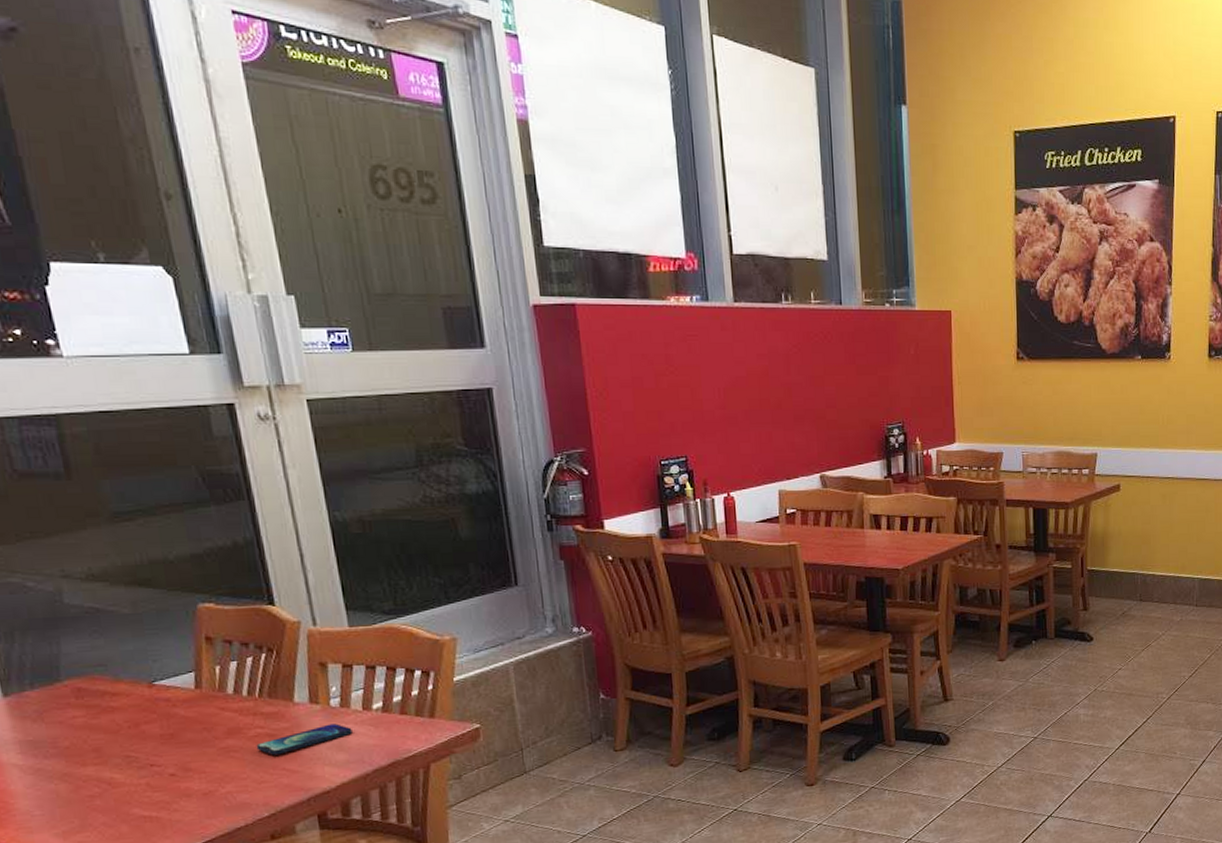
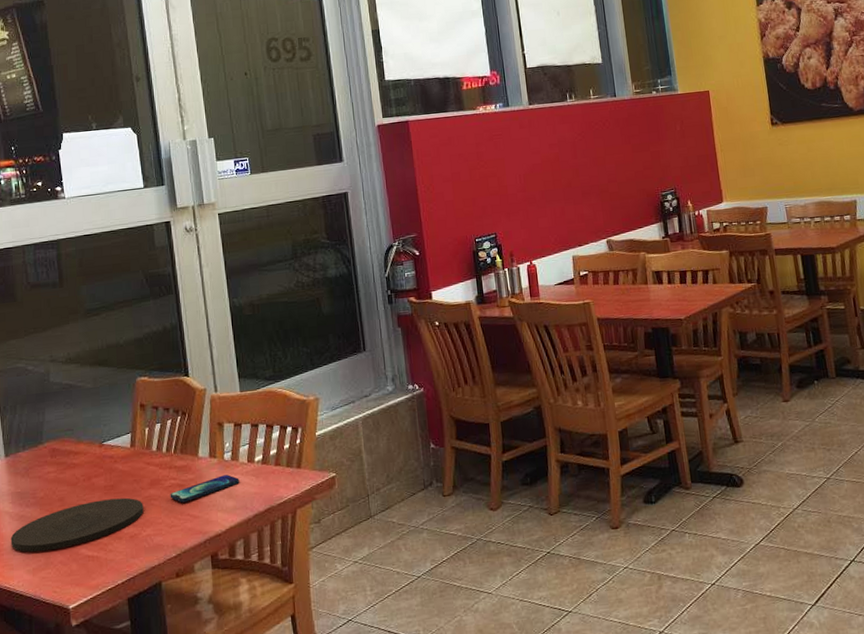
plate: none [24,748,220,813] -> present [10,497,144,552]

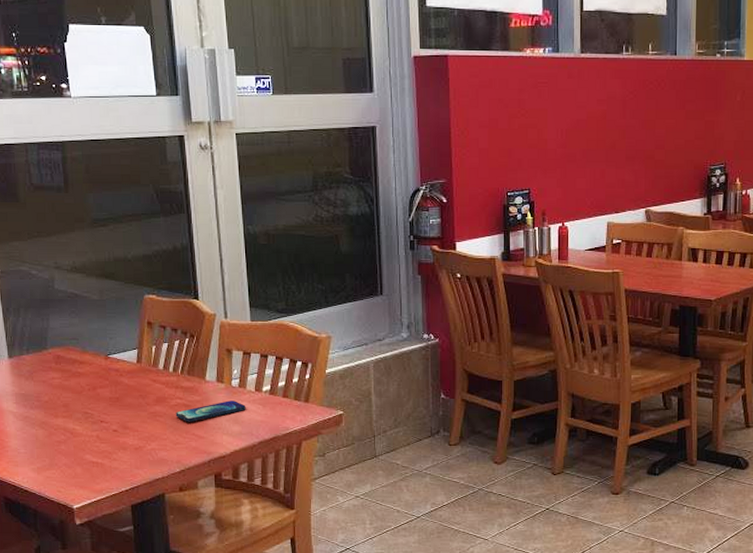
plate: present [10,497,144,552] -> none [15,410,149,453]

